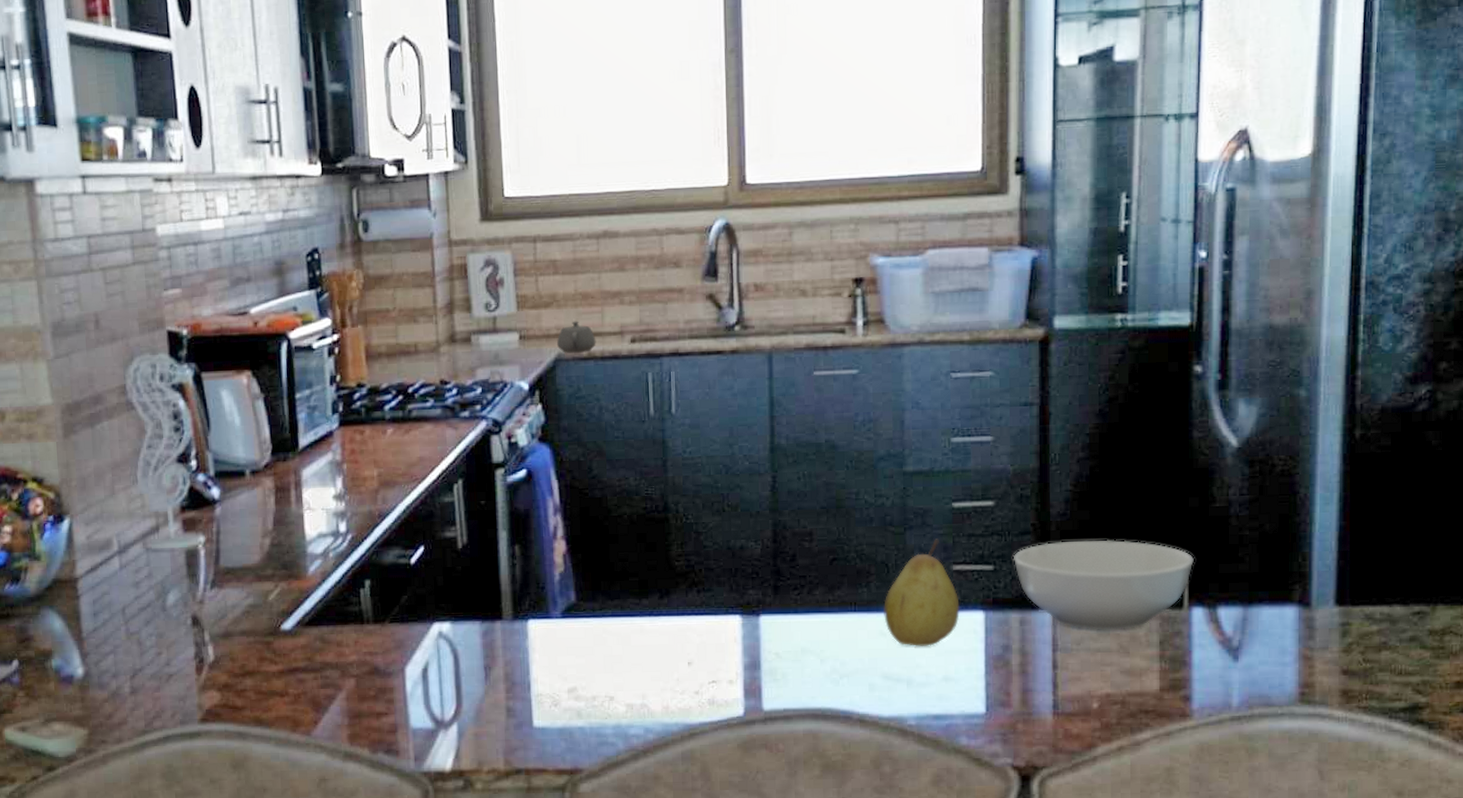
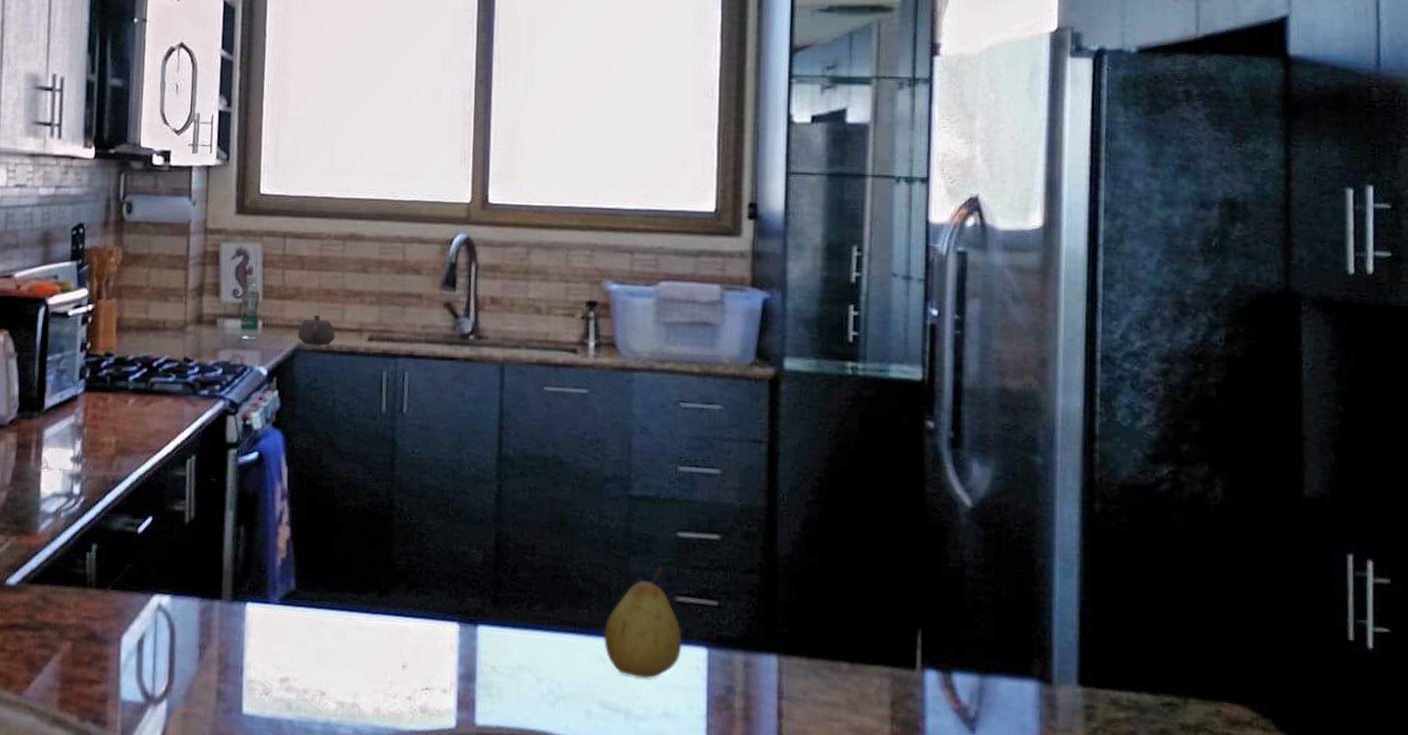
bottle: none [495,286,516,355] -> present [240,275,260,340]
bowl: present [1013,539,1194,630] -> none [738,584,927,685]

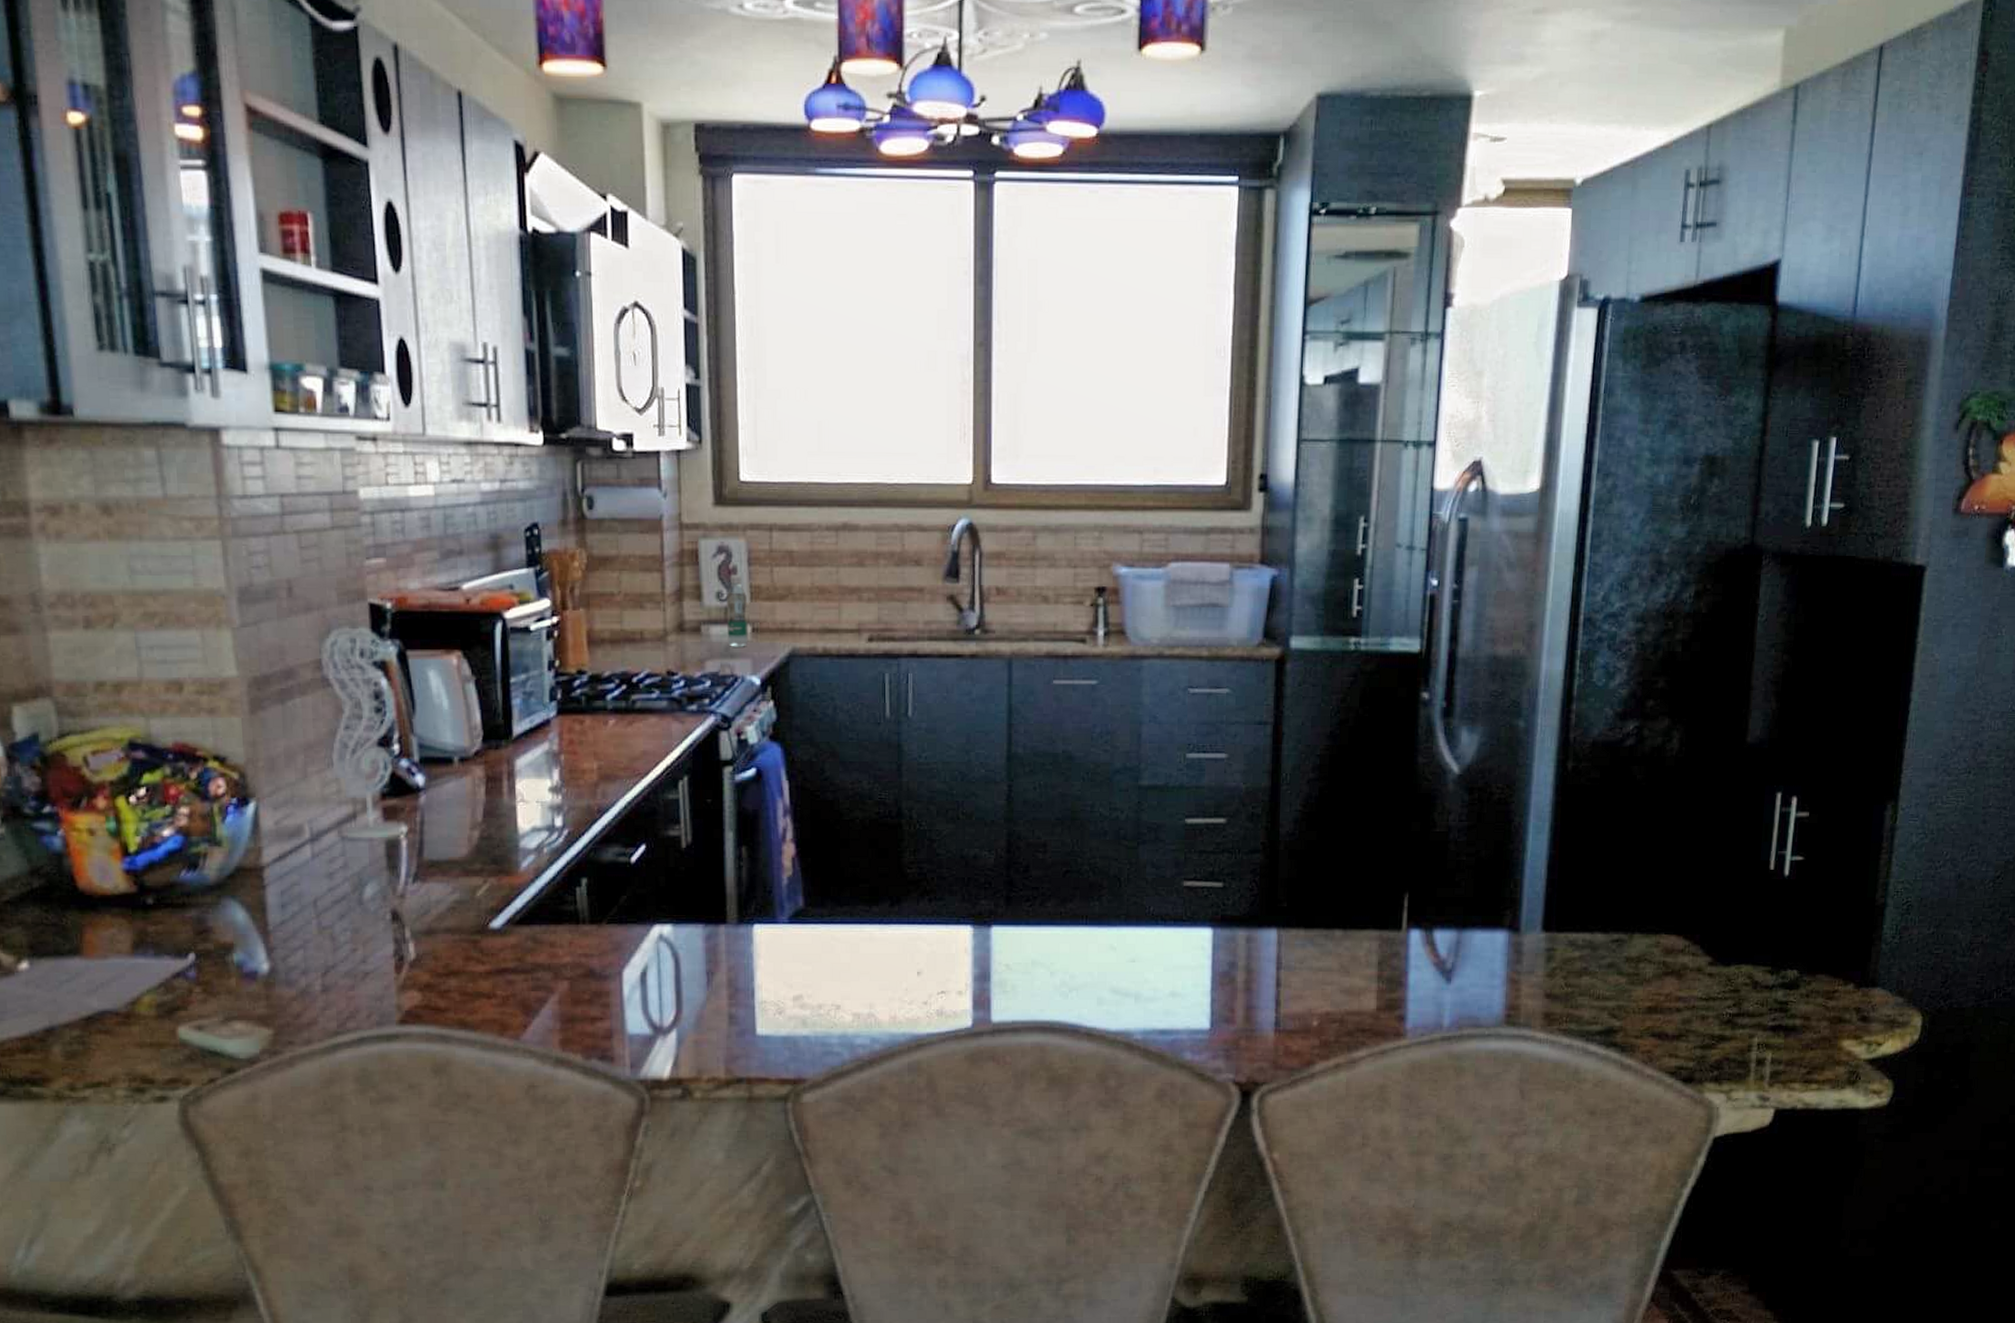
teapot: present [298,314,335,346] -> none [792,615,832,649]
fruit: present [604,567,682,678] -> none [1114,854,1189,961]

